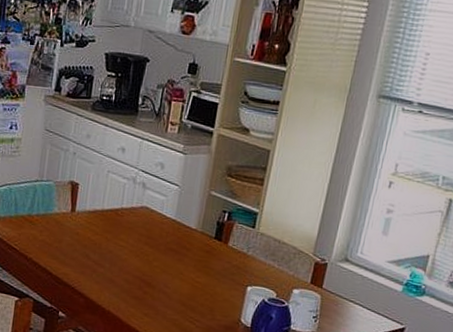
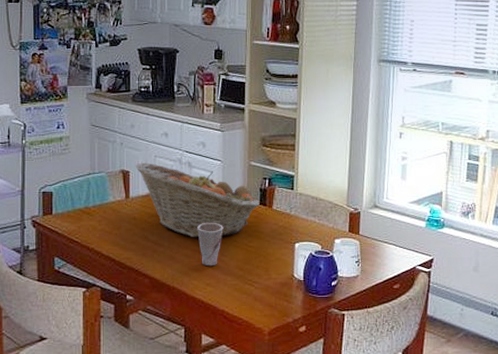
fruit basket: none [85,176,215,267] -> present [135,162,260,238]
cup: none [142,249,171,297] -> present [197,222,224,267]

